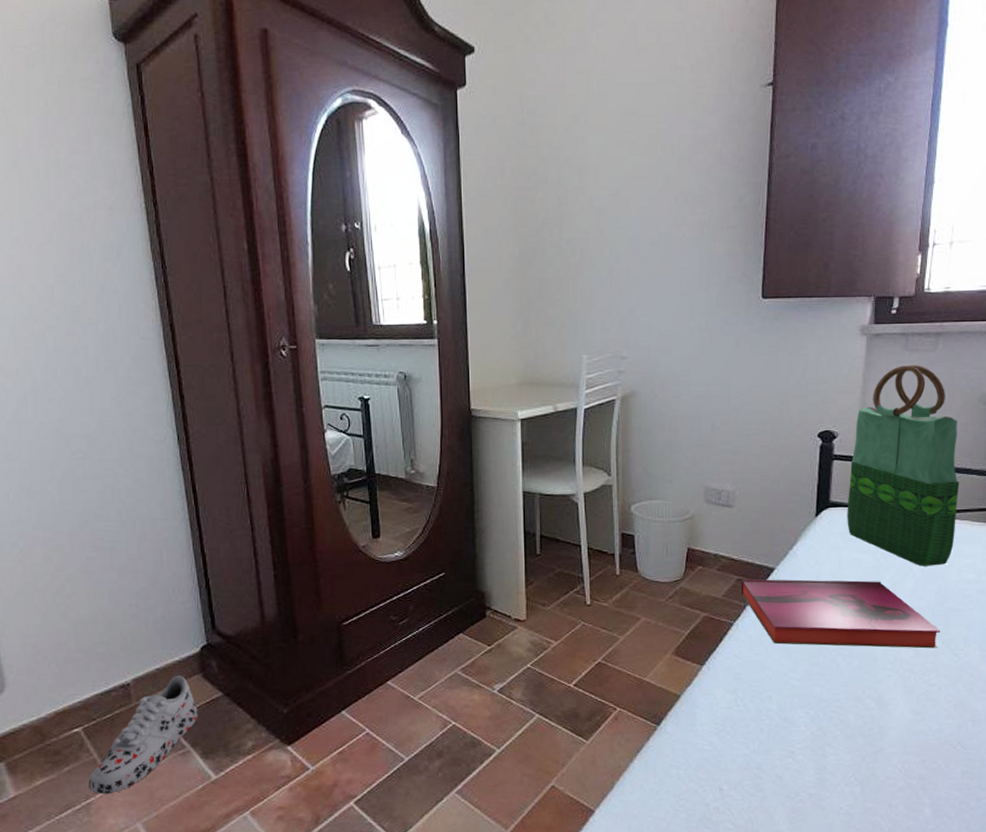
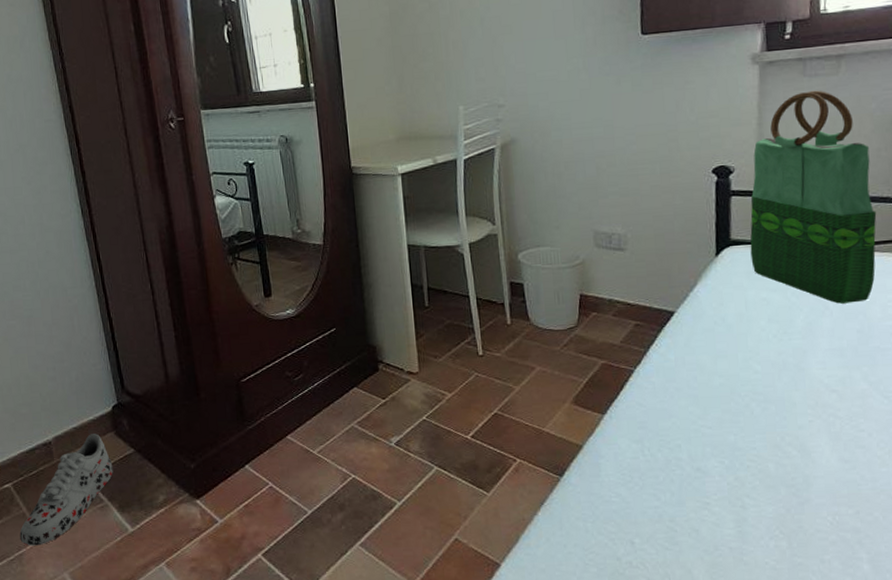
hardback book: present [741,578,941,649] -> none [639,321,867,392]

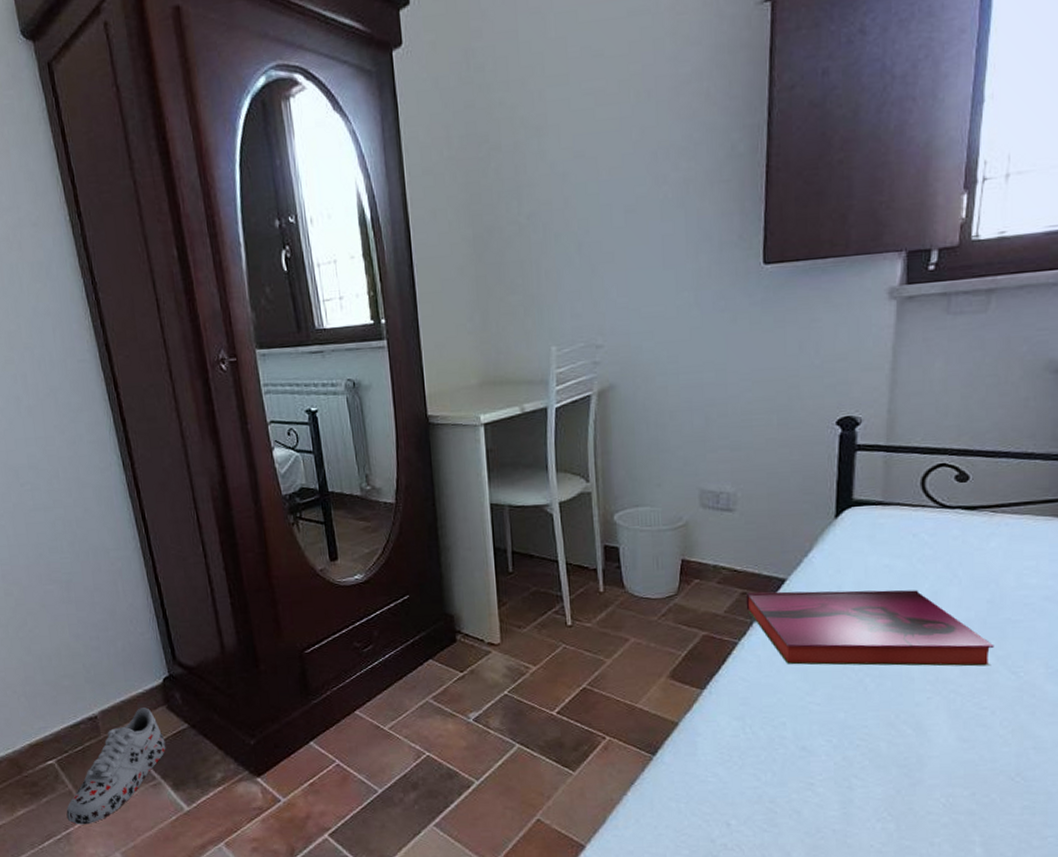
hardback book: none [639,321,867,392] -> present [745,590,994,667]
tote bag: present [750,90,877,304] -> none [874,330,1019,571]

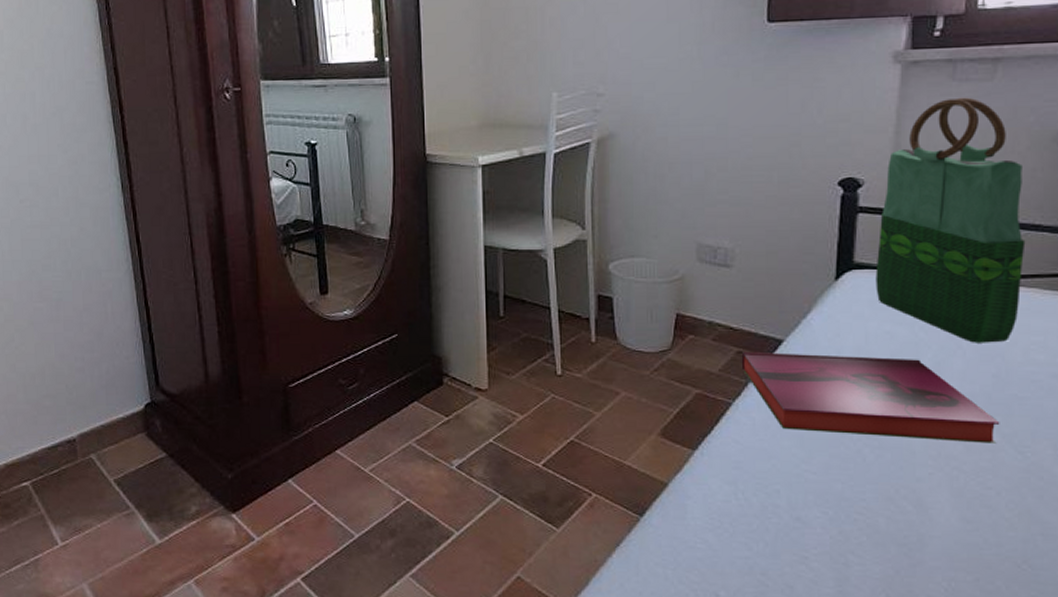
shoe: present [66,707,166,825] -> none [36,433,142,552]
tote bag: none [874,330,1019,571] -> present [875,97,1026,343]

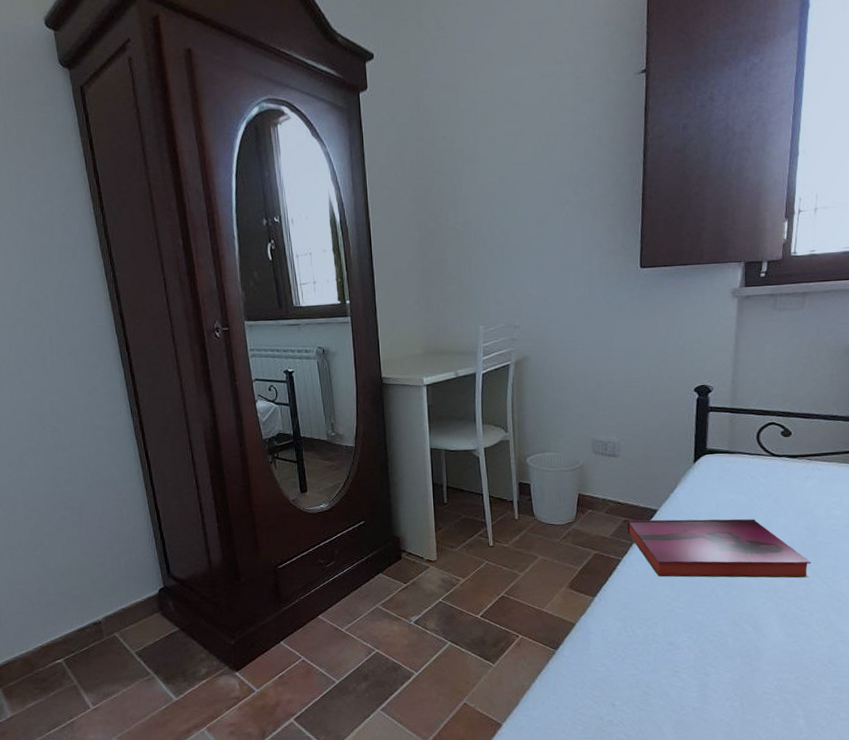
tote bag: present [875,97,1026,343] -> none [722,322,827,505]

